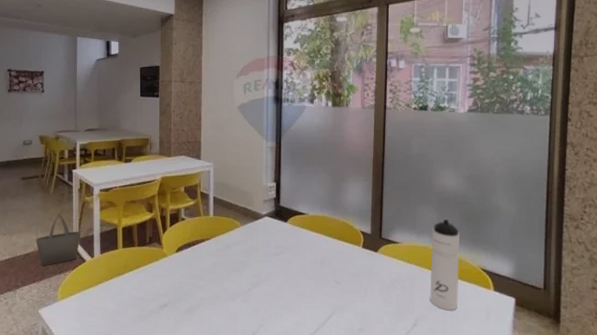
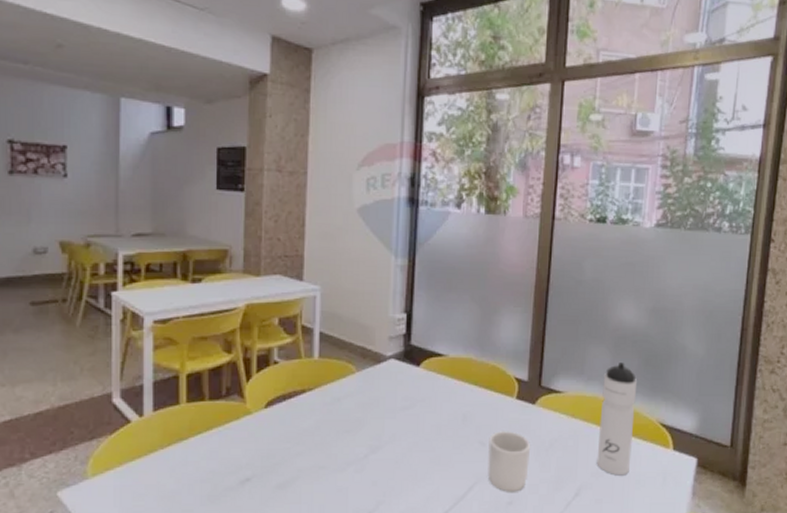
shopping bag: present [35,214,82,266] -> none [53,355,126,430]
mug: none [342,273,376,321] -> present [487,431,531,492]

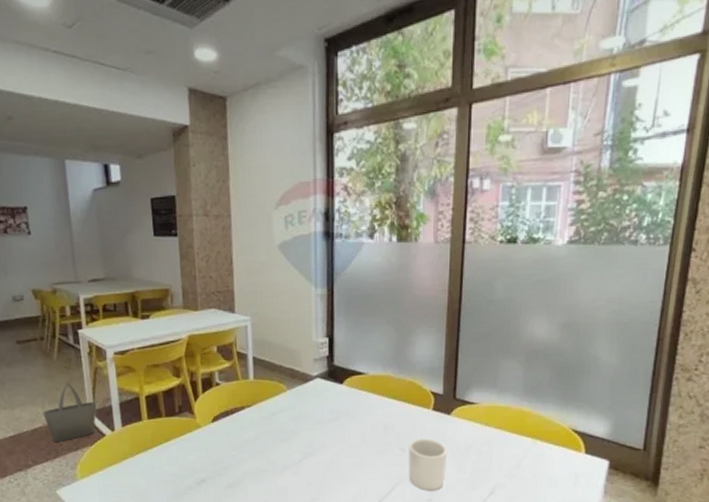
shopping bag: none [53,355,126,430] -> present [43,383,98,442]
water bottle: present [596,362,638,476] -> none [510,375,550,477]

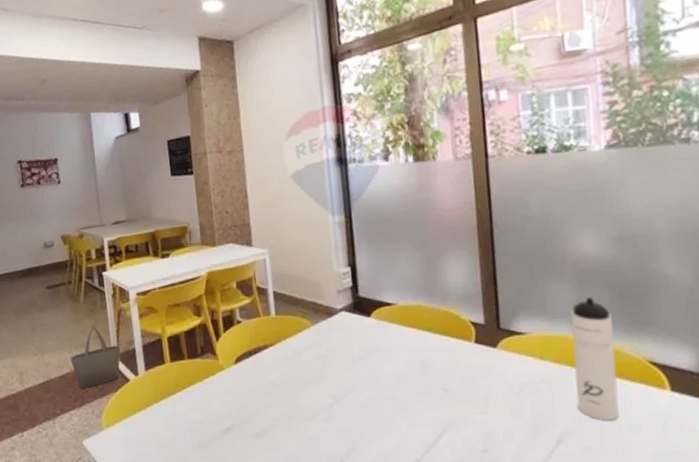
mug: present [408,438,448,491] -> none [452,376,500,440]
water bottle: none [510,375,550,477] -> present [570,297,619,421]

